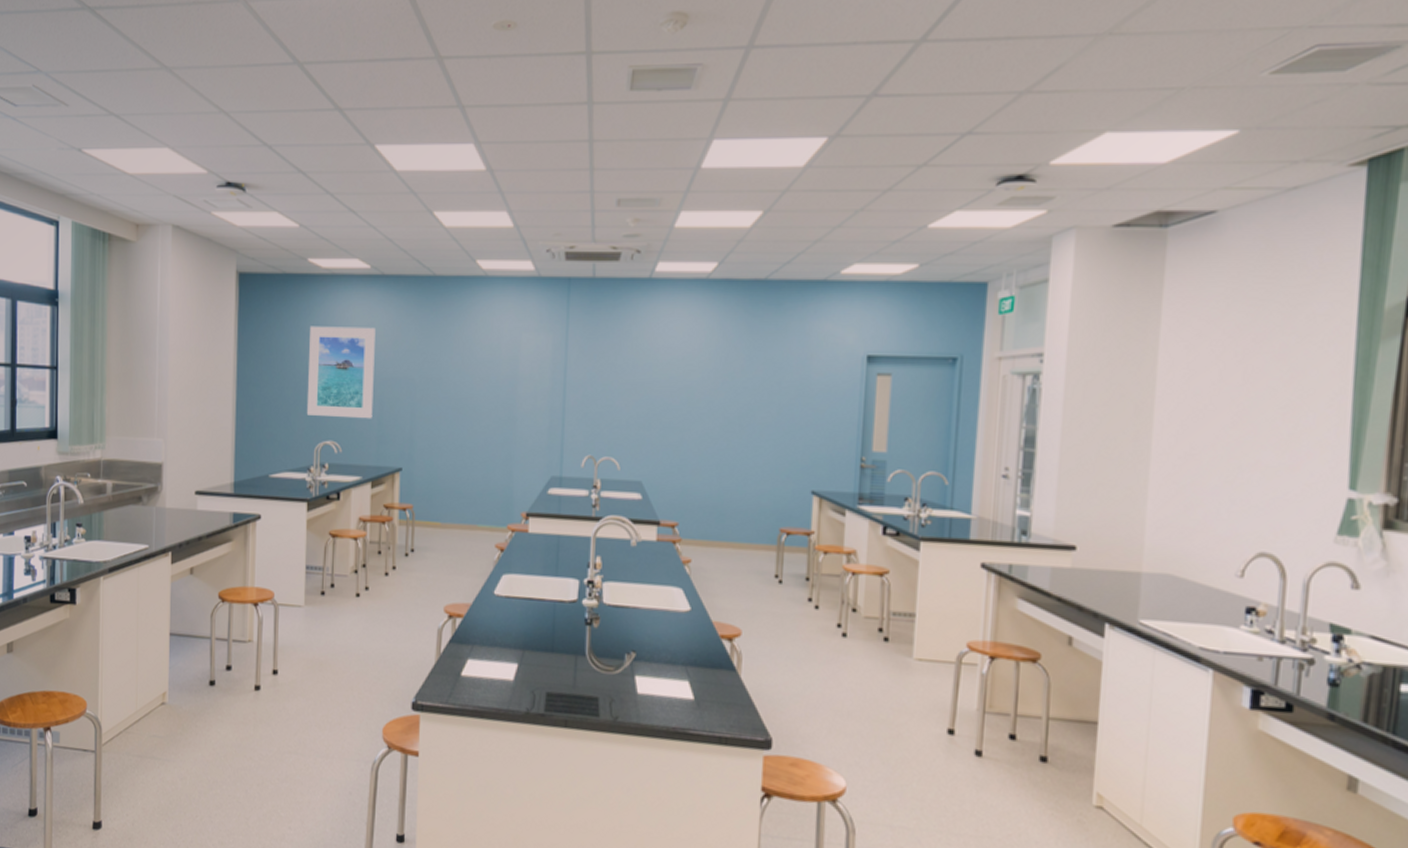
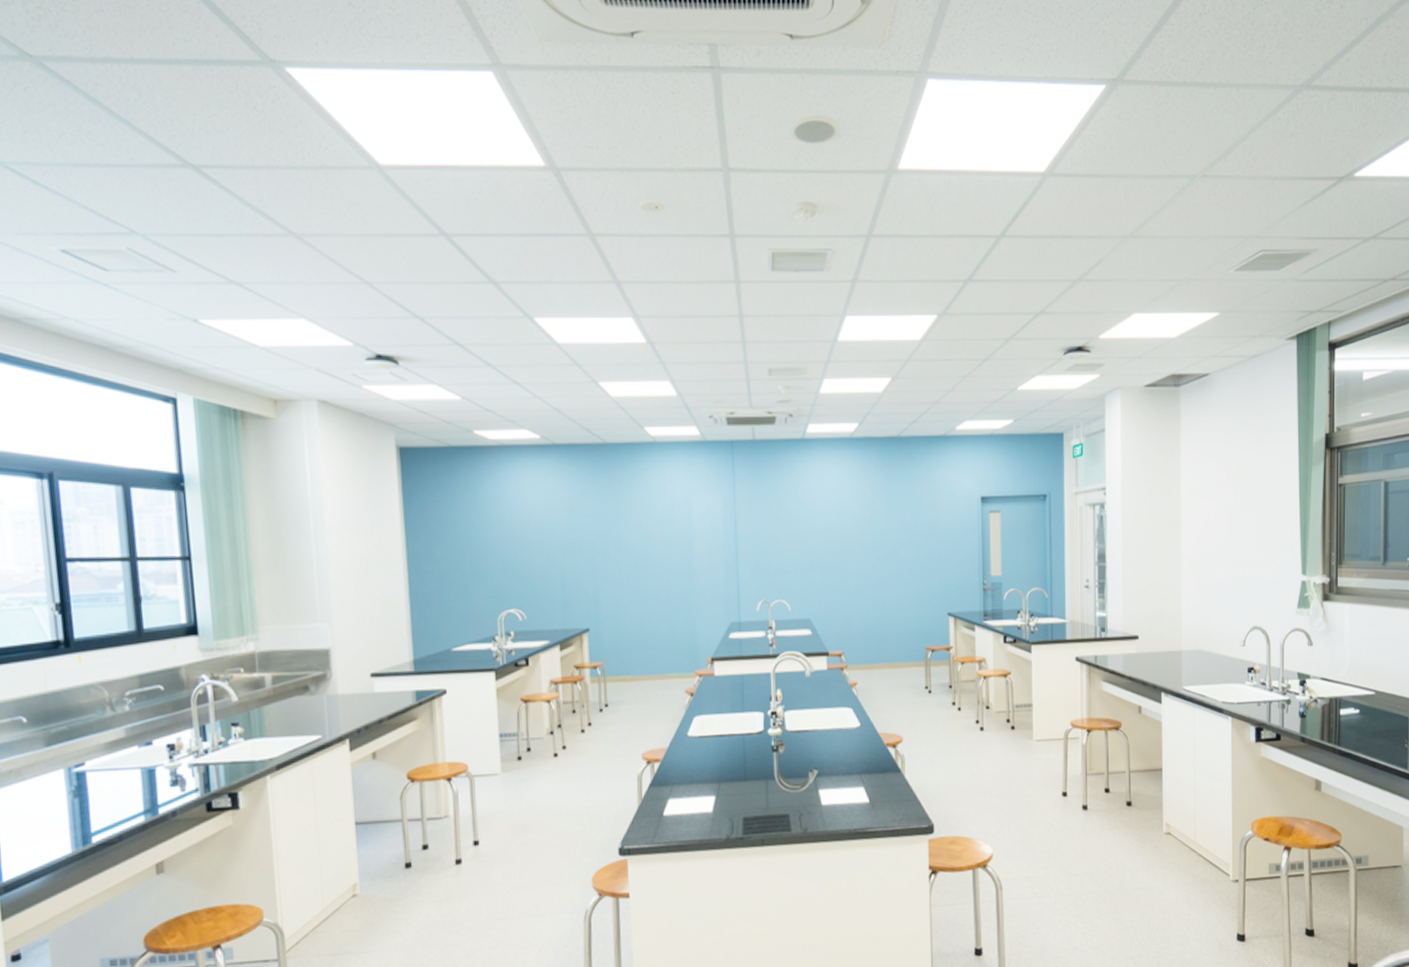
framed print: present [306,326,376,419] -> none [482,495,555,586]

